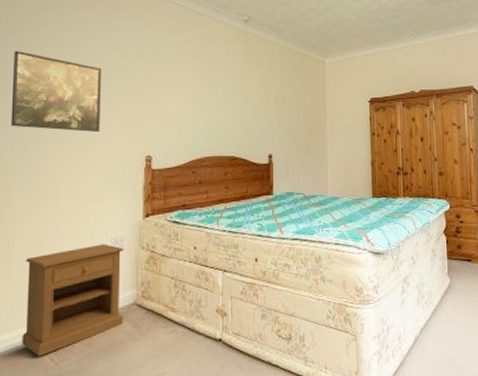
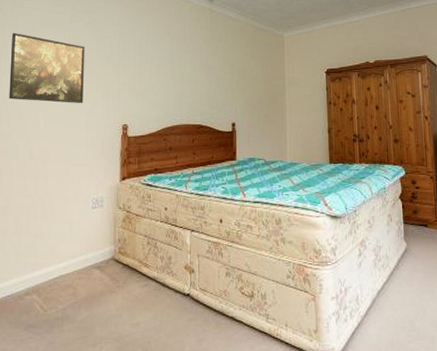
nightstand: present [22,244,124,357] -> none [16,204,103,304]

